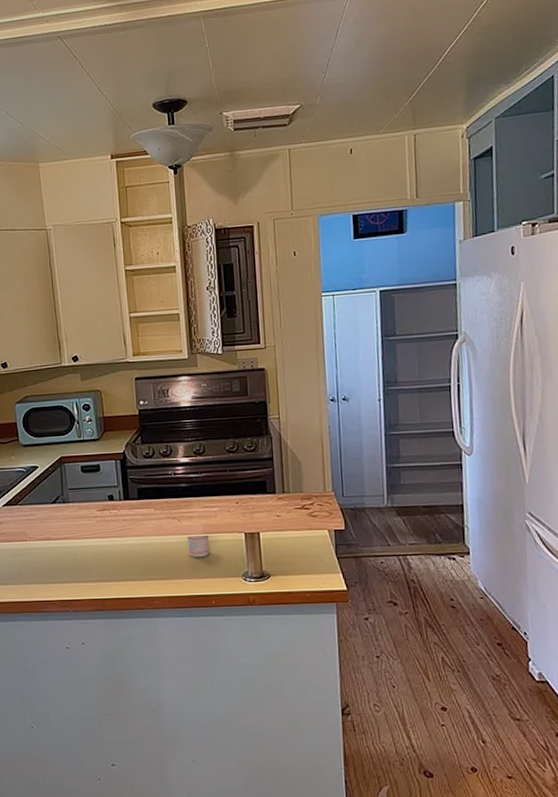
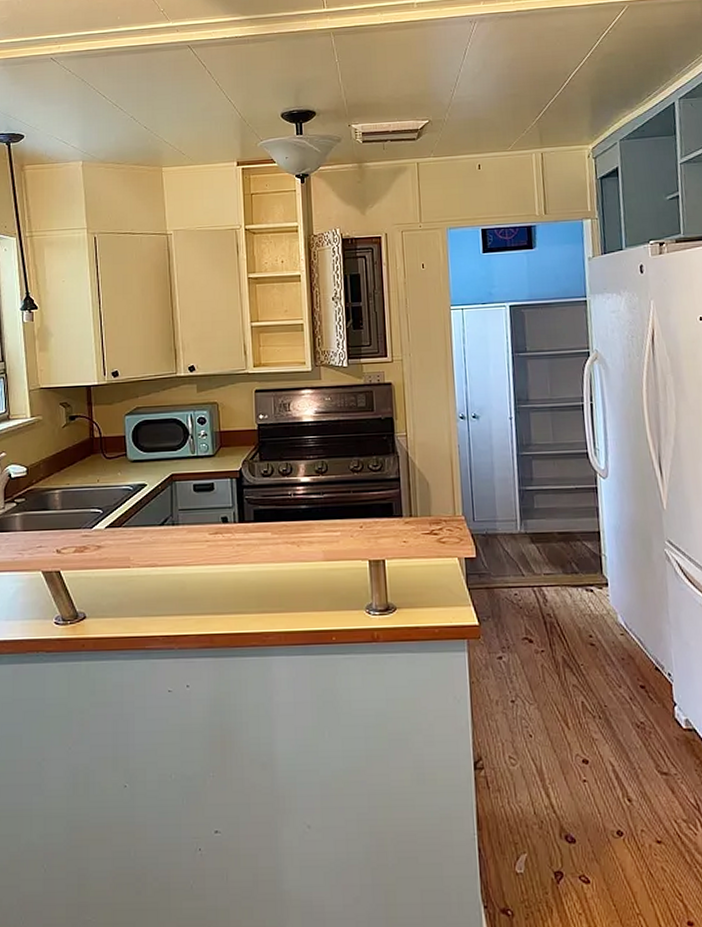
beverage can: present [187,534,210,558] -> none [307,561,331,588]

